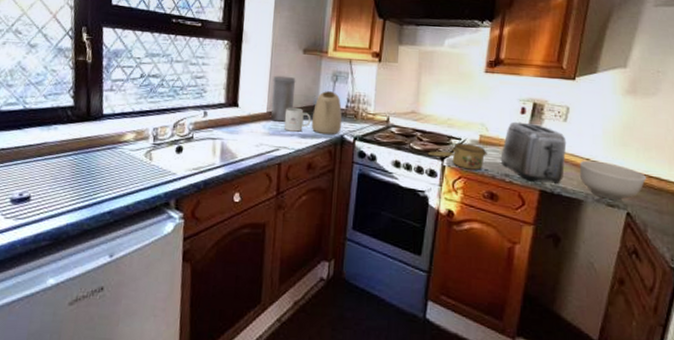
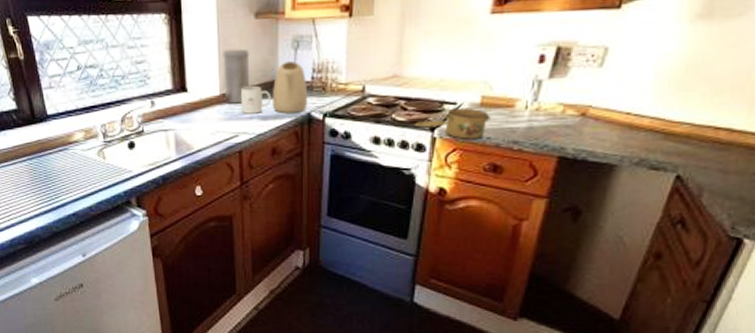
toaster: present [500,121,567,183] -> none [508,74,600,147]
bowl: present [579,160,647,200] -> none [614,114,713,161]

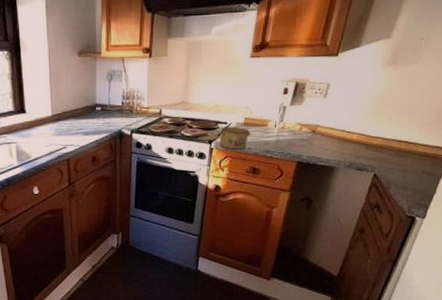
canister: present [223,48,250,104] -> none [53,80,75,123]
mug: present [240,86,272,114] -> none [67,109,92,131]
kettle: present [272,61,308,113] -> none [92,90,120,130]

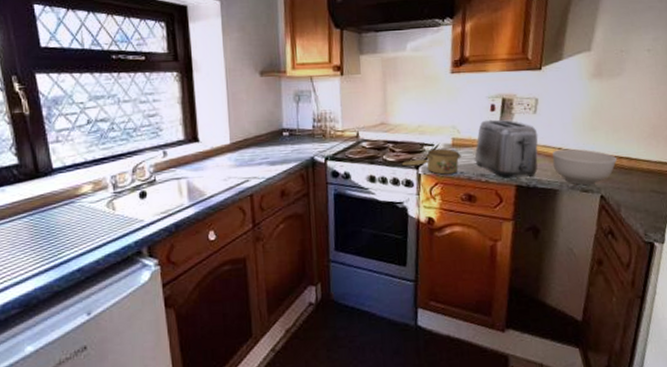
toaster: none [263,102,325,155] -> present [474,119,538,177]
bowl: none [334,131,397,164] -> present [552,148,618,185]

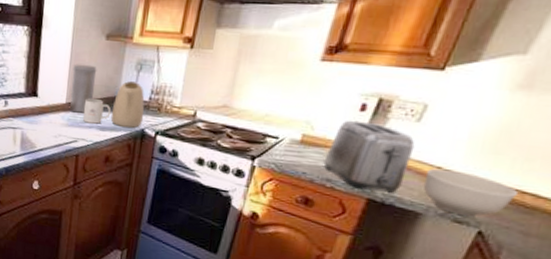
canister: none [232,102,258,152] -> present [69,64,97,113]
mug: none [249,135,279,160] -> present [83,99,112,124]
kettle: none [278,113,311,158] -> present [110,81,145,128]
cooking pot: present [401,148,461,175] -> none [236,141,309,173]

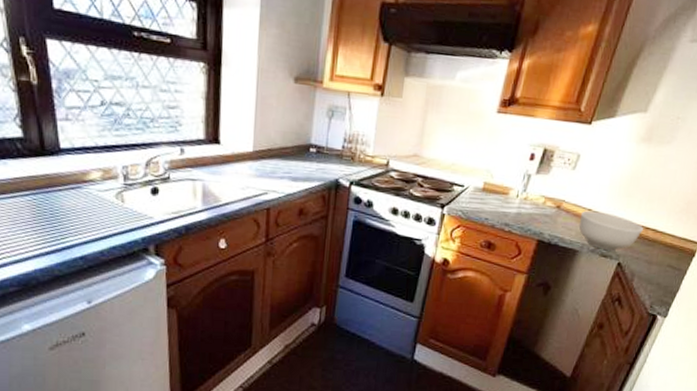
canister: present [69,64,97,113] -> none [257,108,286,163]
mug: present [83,99,112,124] -> none [272,147,304,174]
kettle: present [110,81,145,128] -> none [303,128,338,178]
toaster: present [323,120,415,193] -> none [502,168,572,234]

